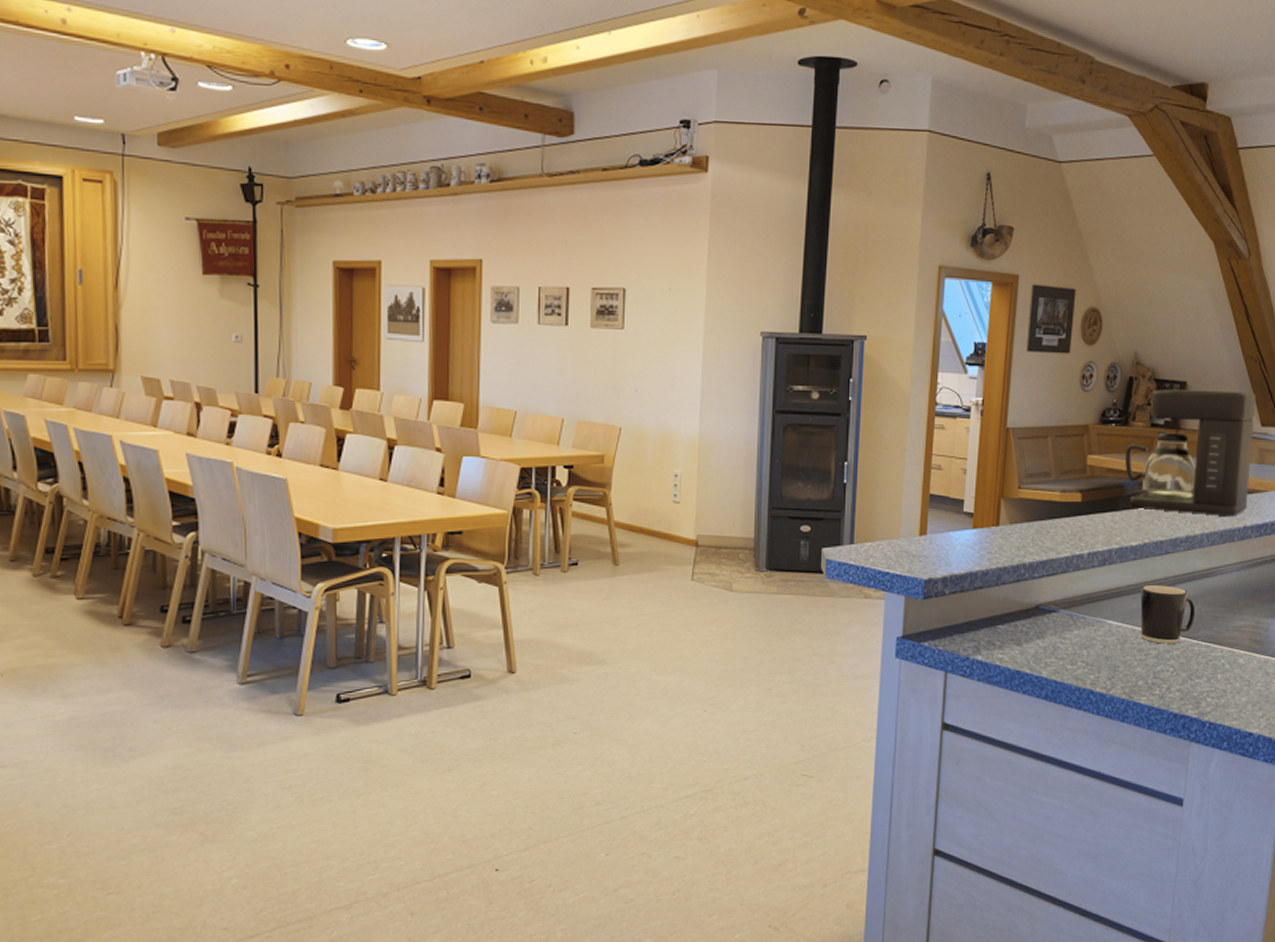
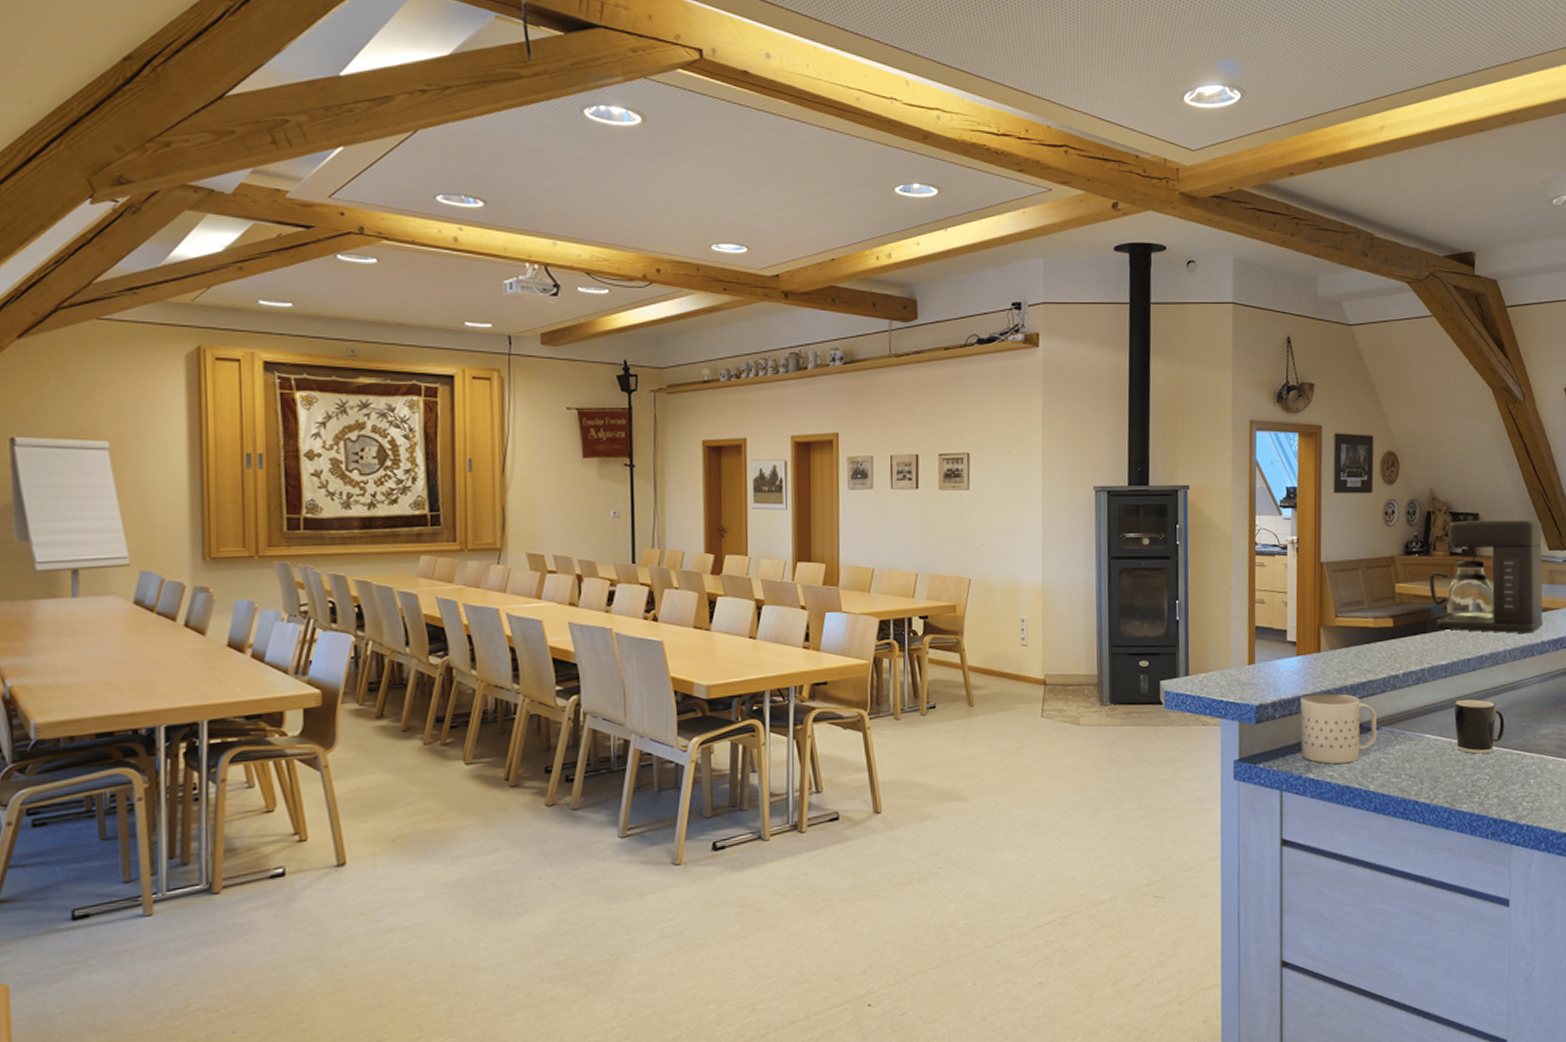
mug: none [970,570,1055,647] -> present [1300,693,1377,764]

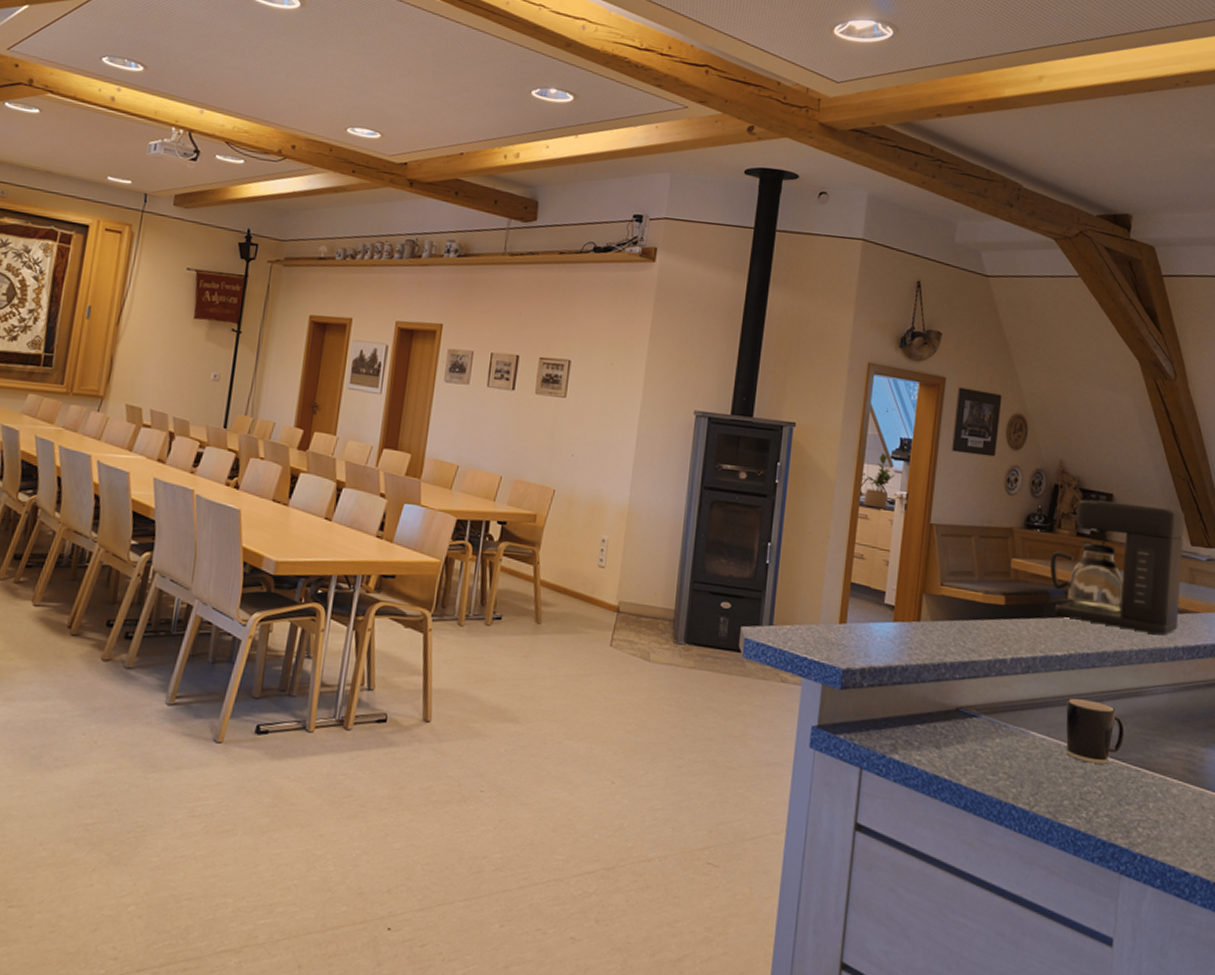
potted plant: none [1259,503,1284,555] -> present [863,453,894,509]
mug: present [1300,693,1377,764] -> none [887,666,977,750]

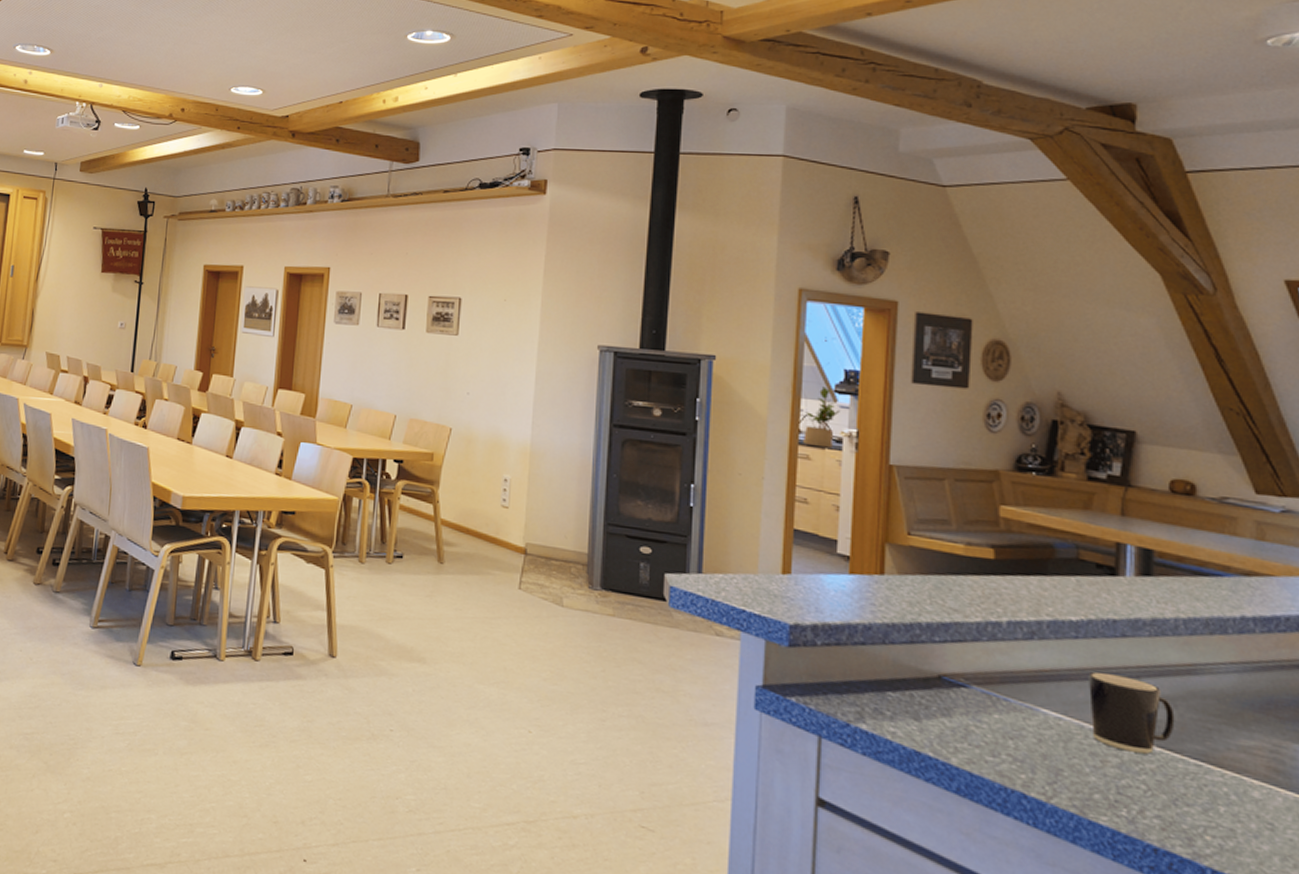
coffee maker: present [1049,499,1185,636] -> none [1052,438,1245,603]

